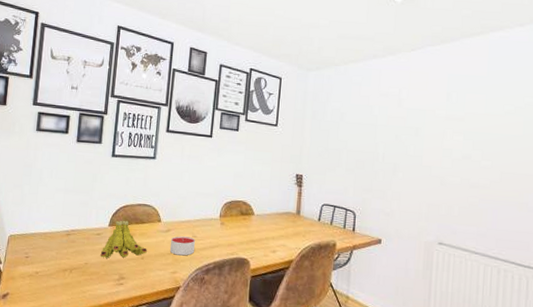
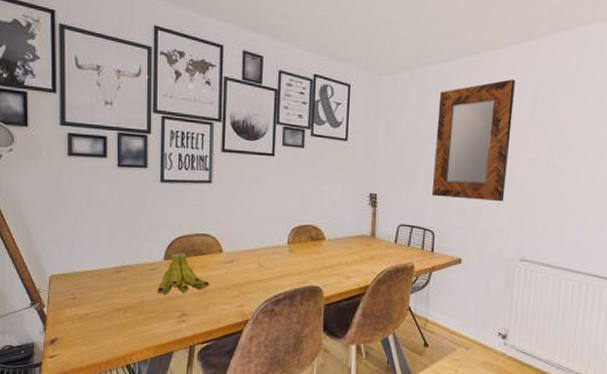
candle: present [170,236,195,256] -> none [235,266,262,288]
home mirror: none [353,77,431,187] -> present [431,79,515,202]

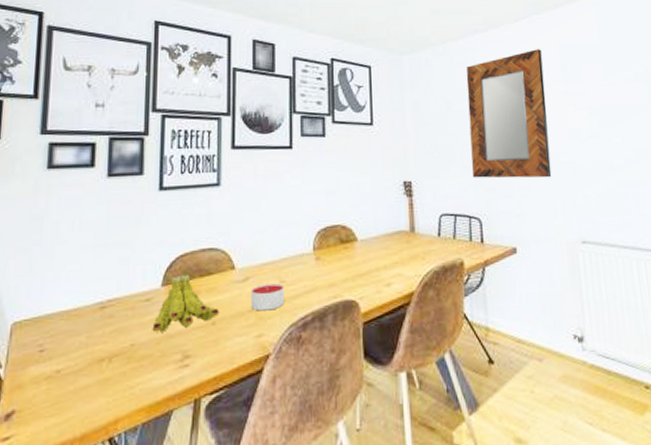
candle: none [235,266,262,288] -> present [251,283,284,311]

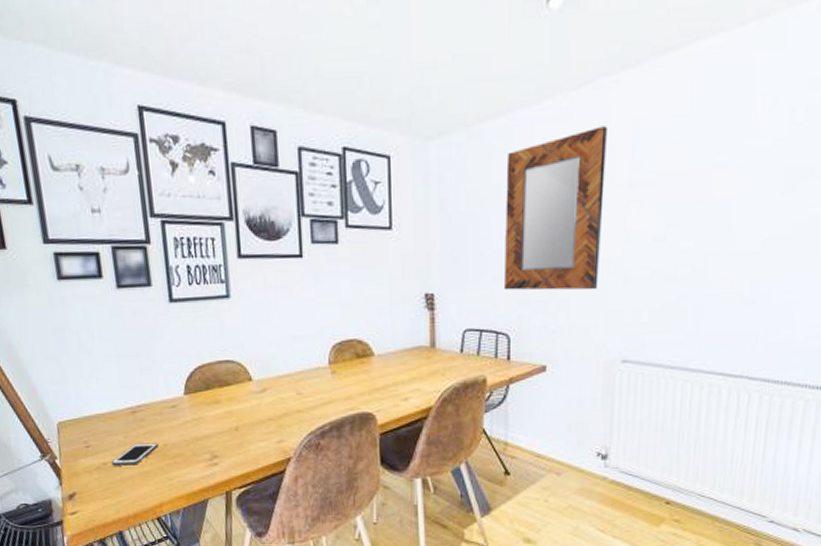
cell phone: none [66,343,124,374] -> present [111,443,158,466]
fruit: present [152,274,219,333] -> none [180,384,241,435]
candle: present [251,283,284,311] -> none [270,395,302,420]

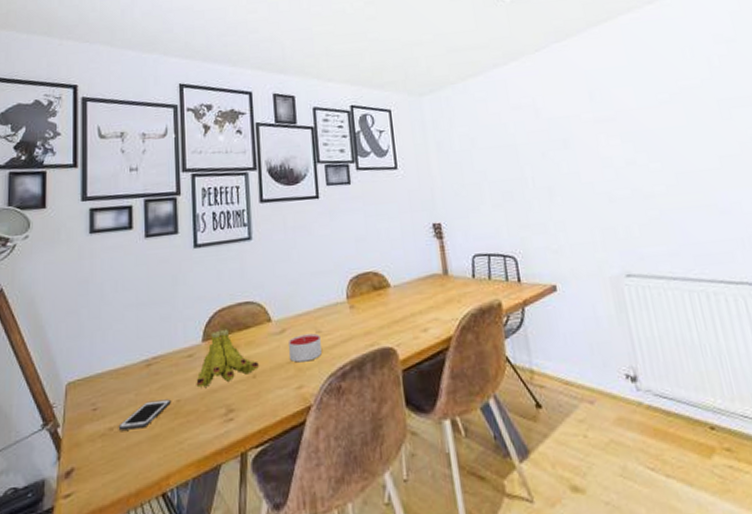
fruit: none [180,384,241,435] -> present [196,329,259,388]
candle: none [270,395,302,420] -> present [289,333,322,363]
home mirror: present [503,126,607,291] -> none [489,78,588,216]

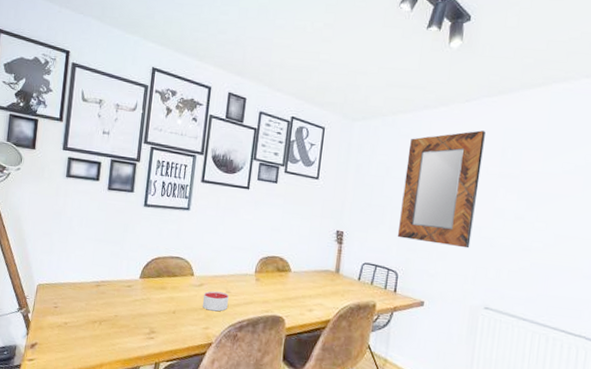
cell phone: present [118,399,171,431] -> none [71,311,111,329]
fruit: present [196,329,259,388] -> none [130,273,179,311]
home mirror: none [489,78,588,216] -> present [397,130,486,249]

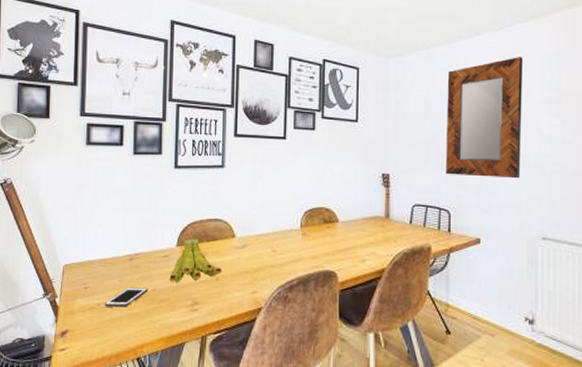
cell phone: none [71,311,111,329] -> present [104,287,148,307]
fruit: none [130,273,179,311] -> present [169,238,222,282]
candle: present [203,291,229,312] -> none [248,251,275,273]

